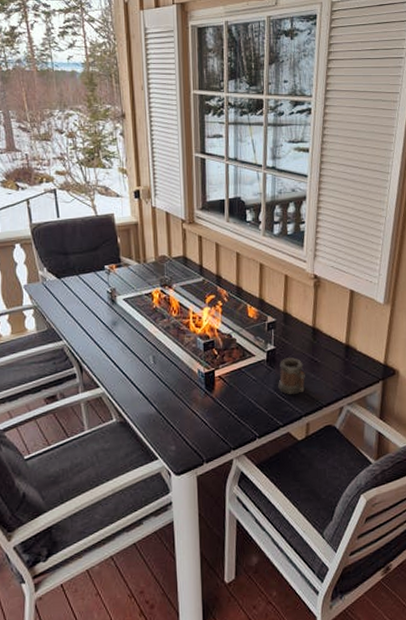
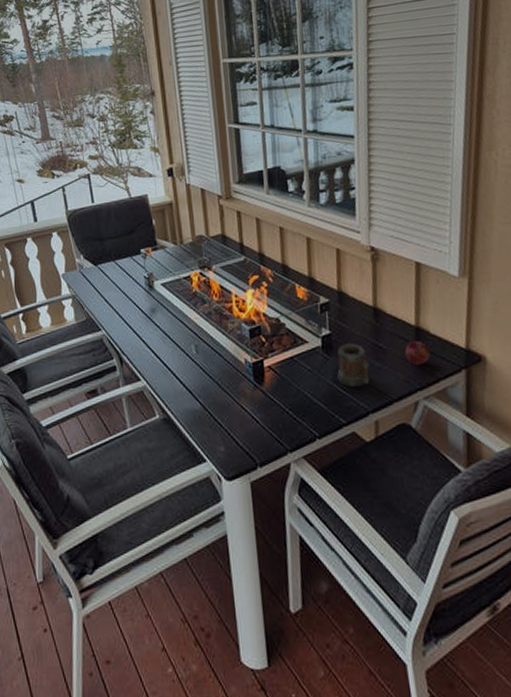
fruit: none [335,356,355,377] -> present [405,340,430,366]

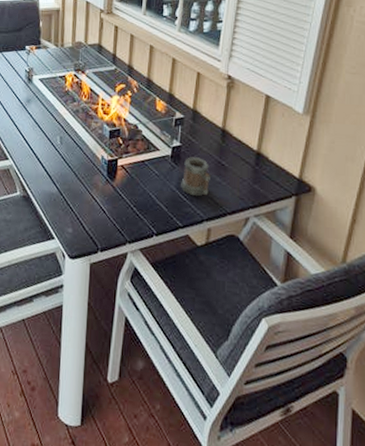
fruit: present [405,340,430,366] -> none [244,163,266,187]

